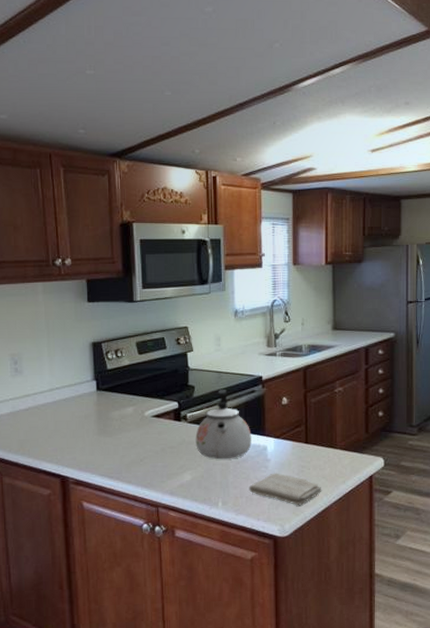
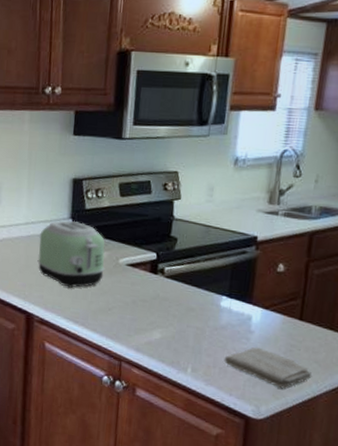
toaster: none [65,381,132,446] -> present [37,220,105,288]
kettle: present [195,389,252,460] -> none [170,245,236,324]

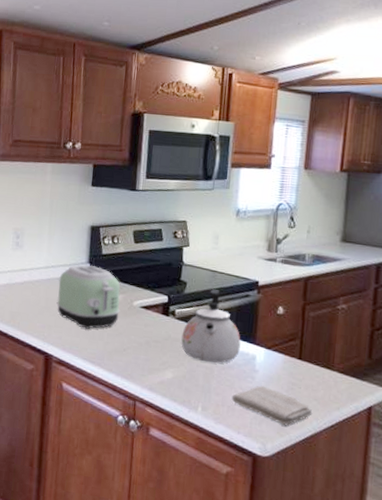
kettle: none [170,245,236,324] -> present [181,289,241,363]

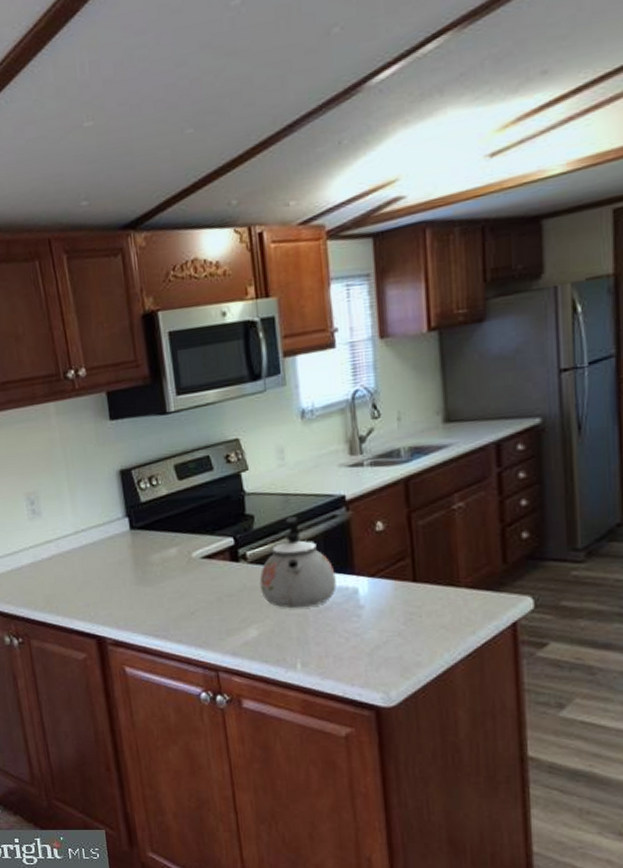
toaster: present [56,264,121,329] -> none [94,518,178,597]
washcloth: present [231,385,313,426] -> none [336,623,442,666]

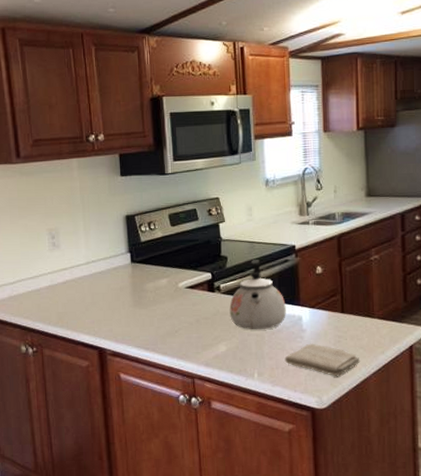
washcloth: none [336,623,442,666] -> present [284,343,360,377]

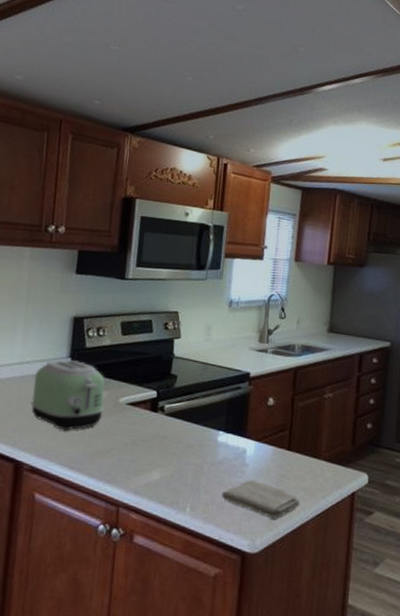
toaster: none [101,254,166,317] -> present [30,359,105,431]
kettle: present [229,259,286,330] -> none [169,382,232,460]

